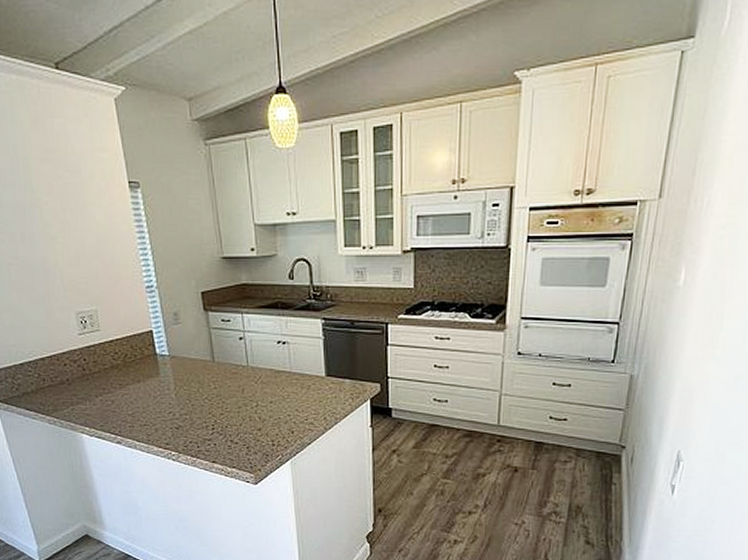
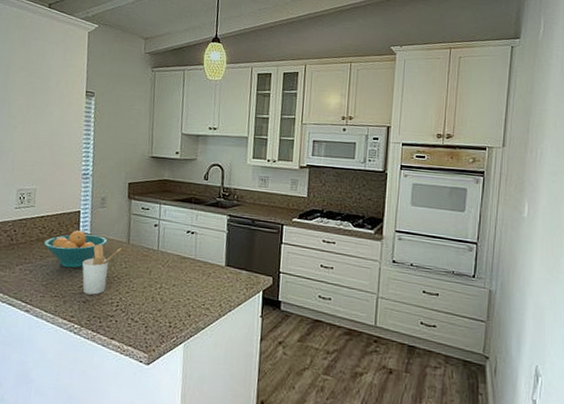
fruit bowl: none [120,352,190,394] -> present [44,230,108,268]
utensil holder: none [167,365,207,420] -> present [82,244,122,295]

